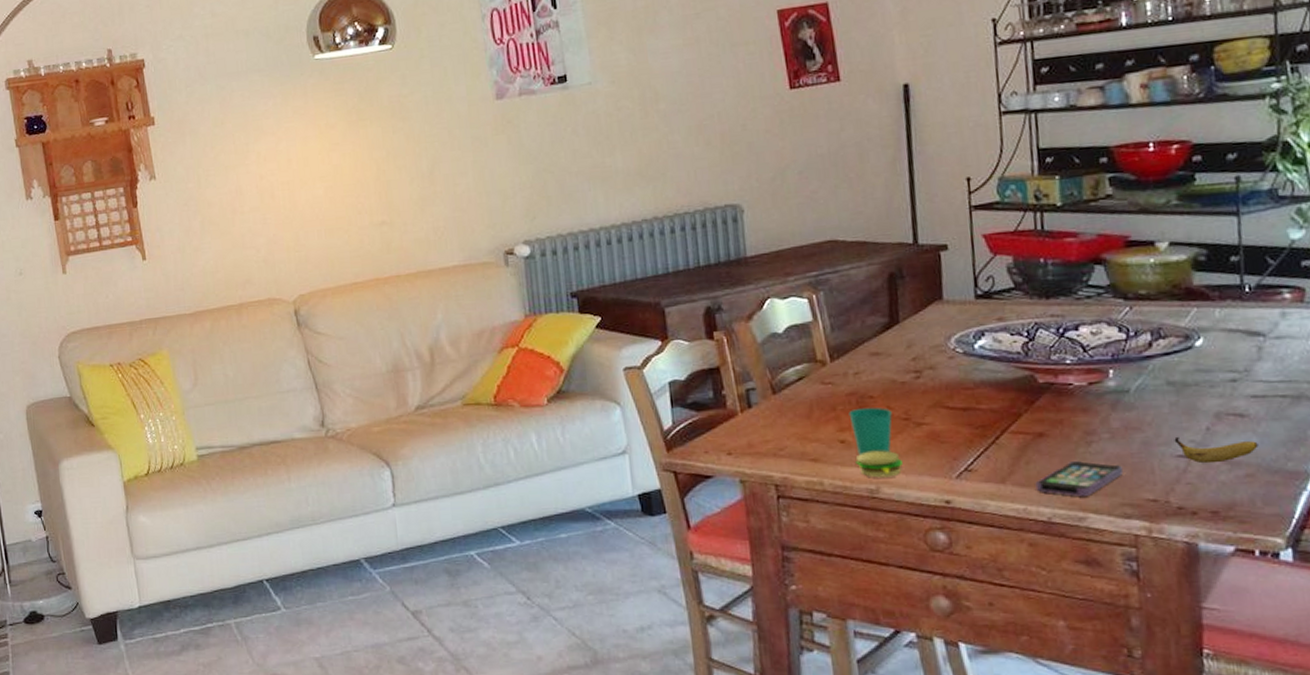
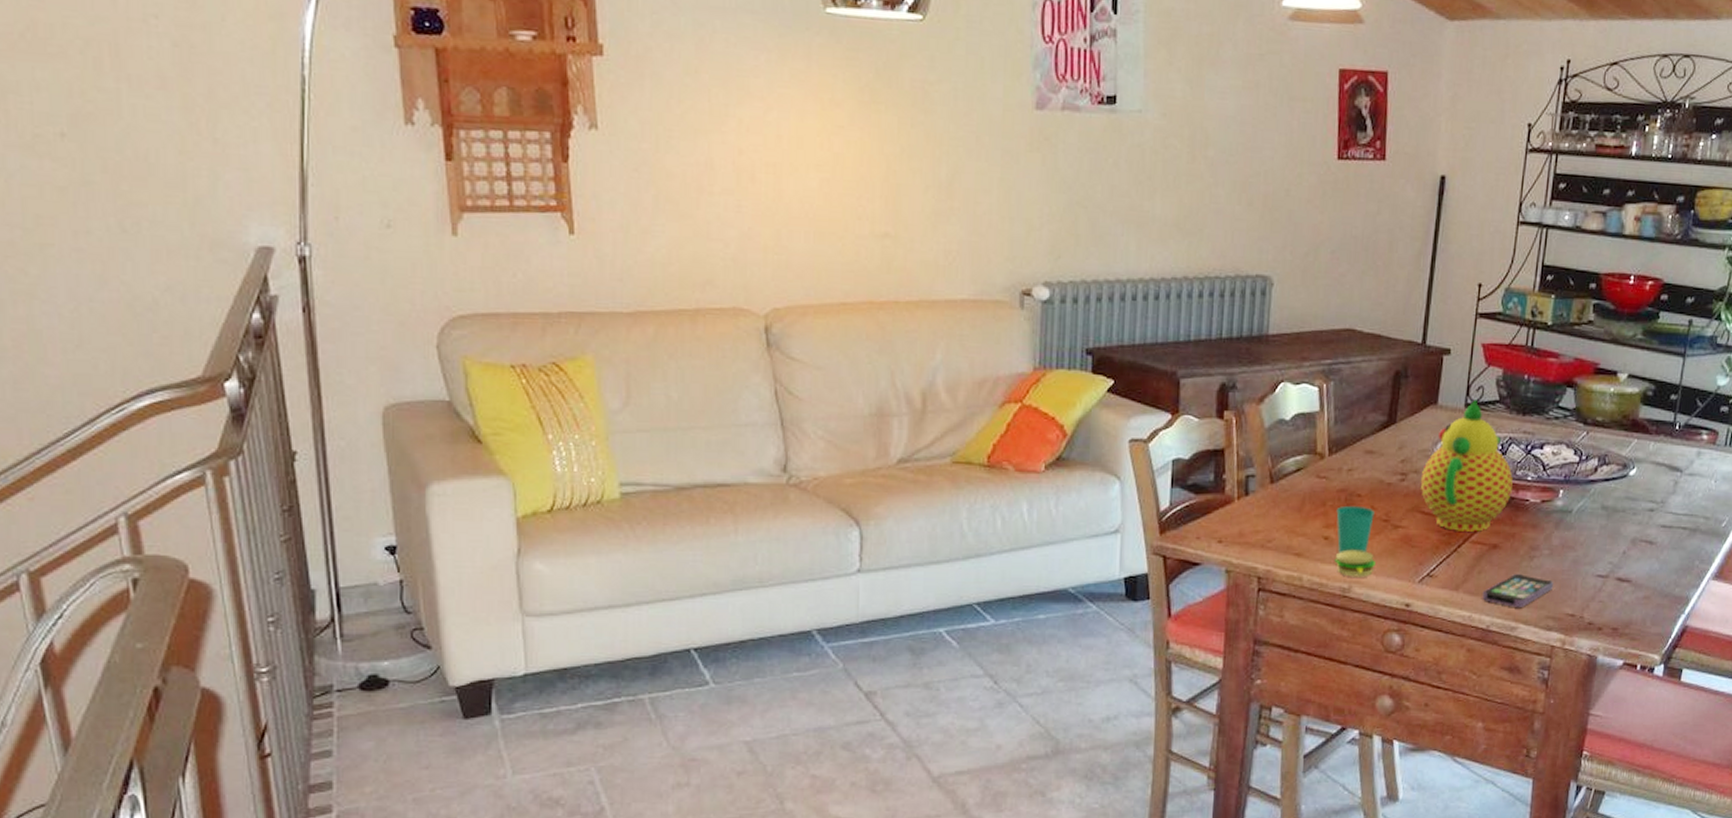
teapot: none [937,288,1050,423] -> present [1420,398,1513,532]
banana: present [1174,436,1259,464] -> none [1597,557,1658,585]

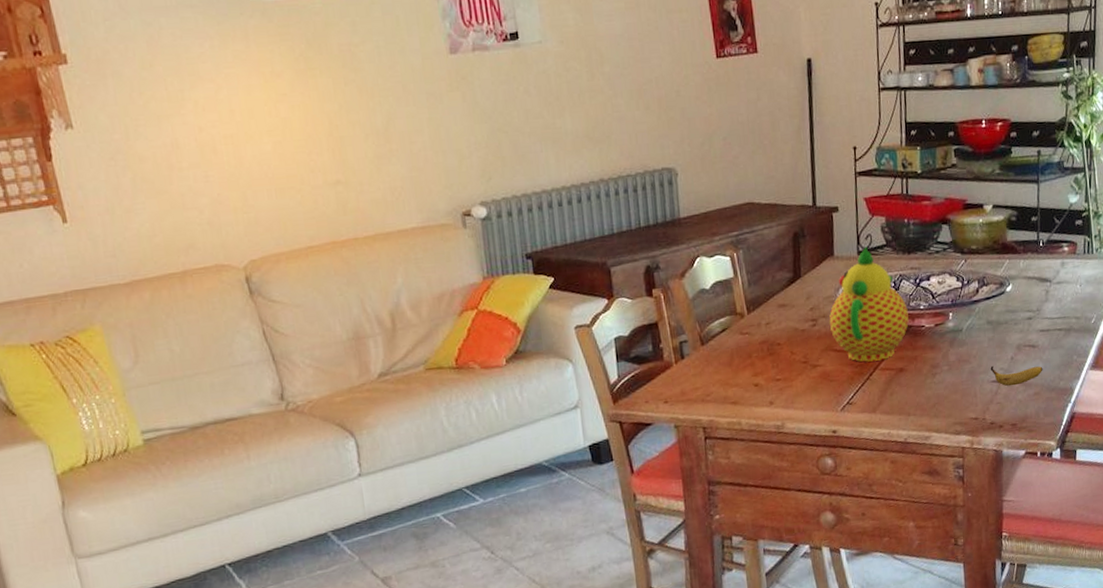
cup: present [1334,505,1375,577] -> none [761,353,802,415]
smartphone: present [1482,574,1554,607] -> none [896,390,957,420]
banana: none [1597,557,1658,585] -> present [990,365,1043,386]

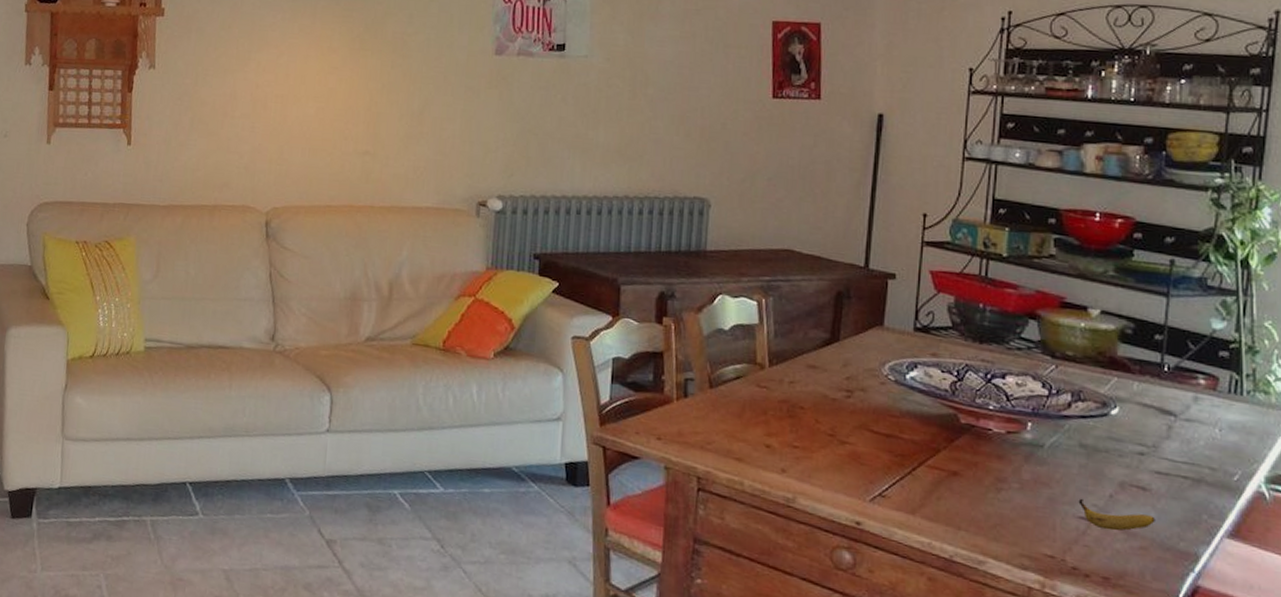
teapot: present [829,246,909,362] -> none [867,323,972,457]

